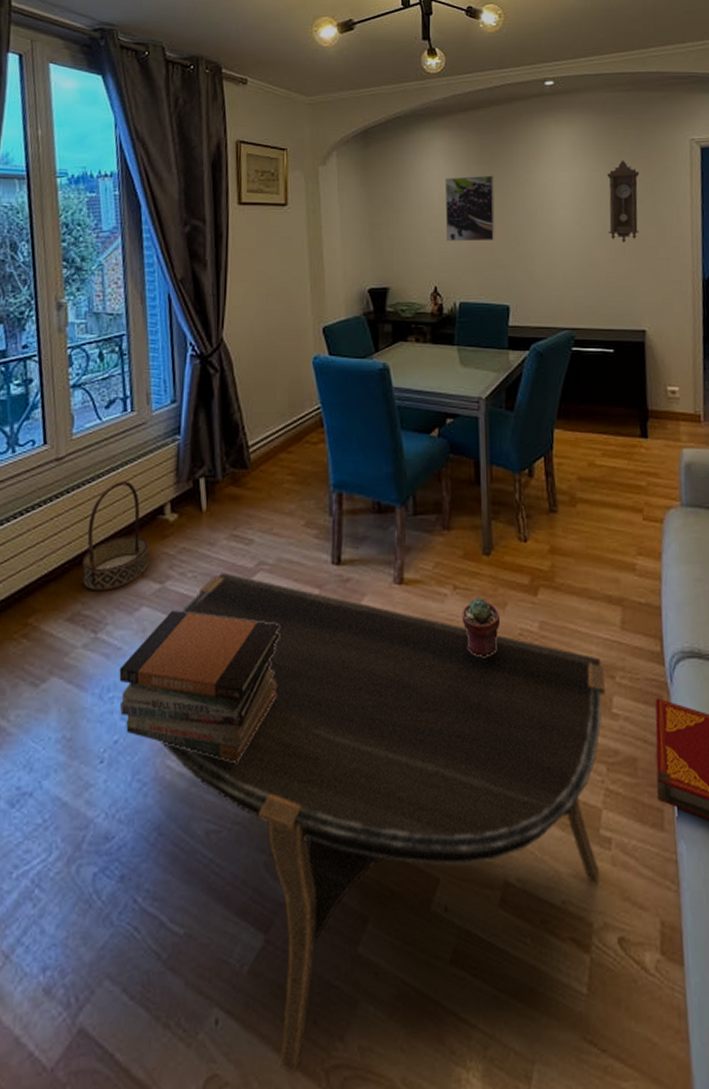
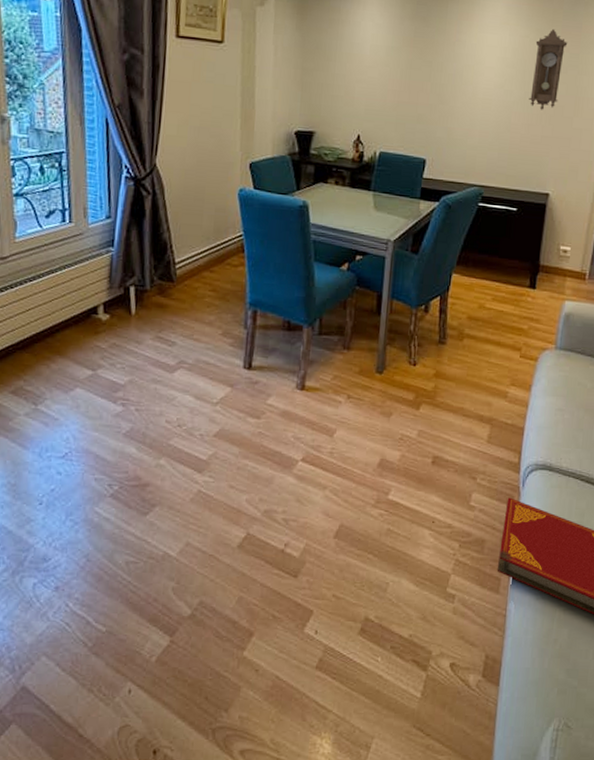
basket: present [82,481,149,591] -> none [24,282,83,373]
book stack: present [119,610,280,763] -> none [55,393,195,514]
coffee table: present [160,572,606,1075] -> none [89,366,469,730]
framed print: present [446,175,495,242] -> none [374,30,426,96]
potted succulent: present [461,597,501,656] -> none [352,406,386,453]

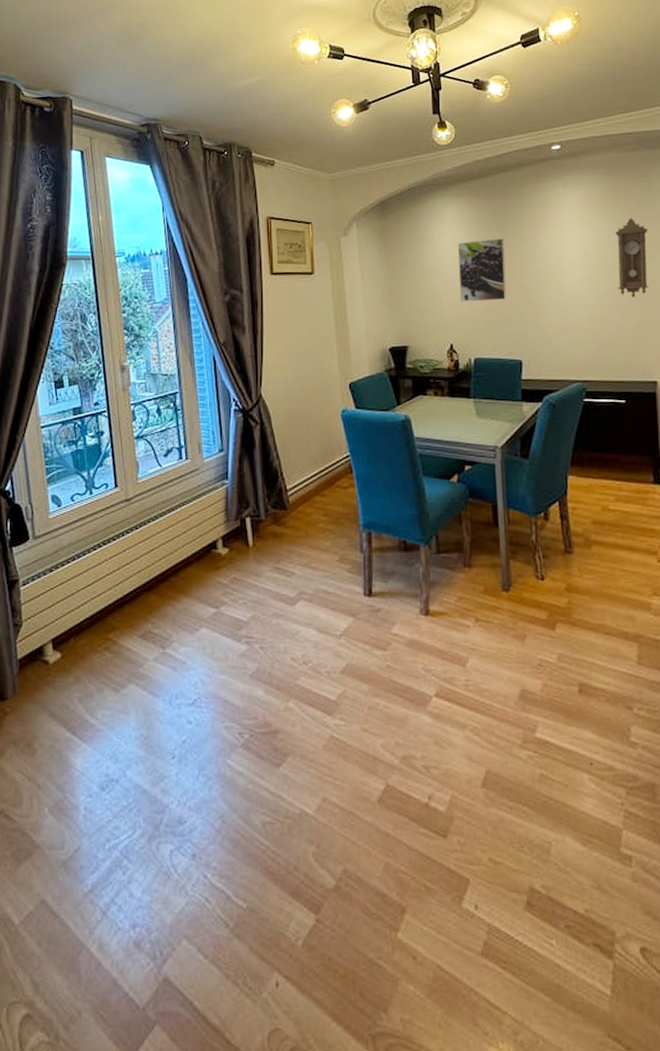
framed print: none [374,30,426,96] -> present [458,238,507,302]

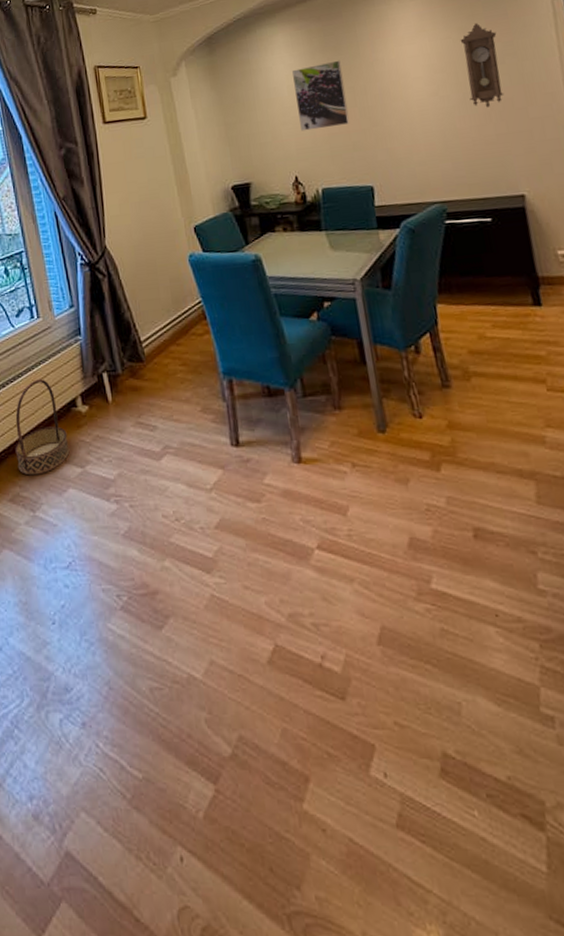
basket: none [151,519,206,613] -> present [15,379,70,476]

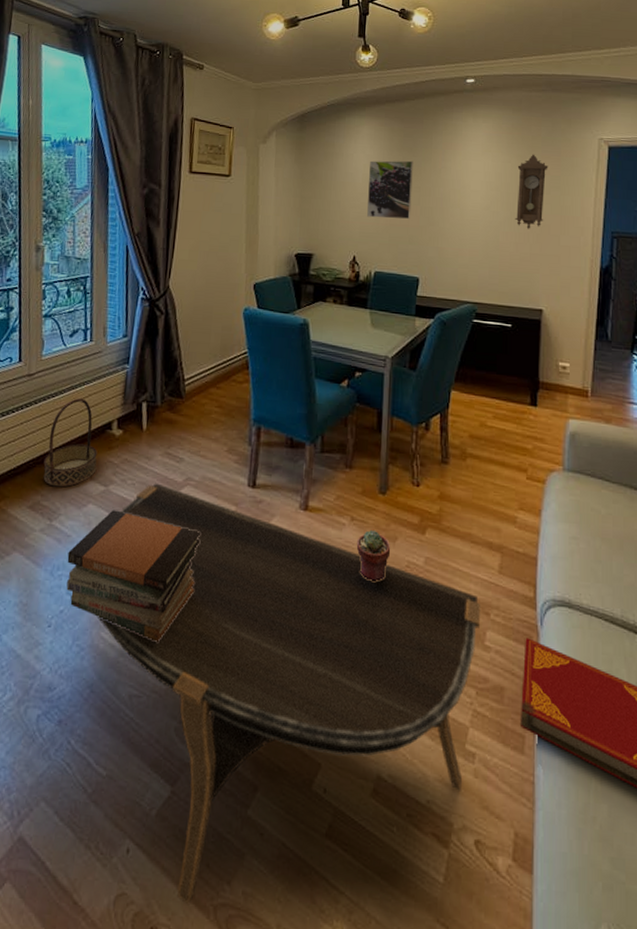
book stack: none [57,491,197,627] -> present [66,510,201,642]
coffee table: none [99,456,546,916] -> present [96,483,482,906]
potted succulent: none [363,474,405,532] -> present [356,529,391,581]

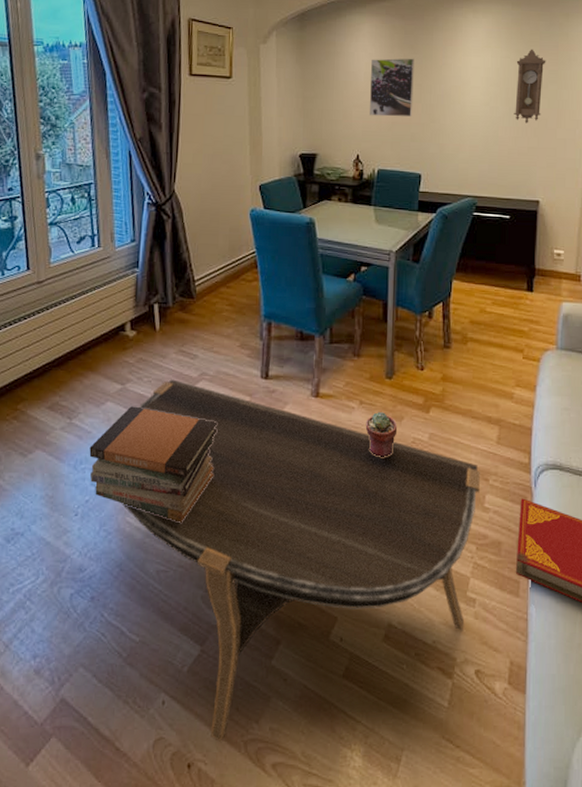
basket: present [43,398,98,488] -> none [59,302,113,388]

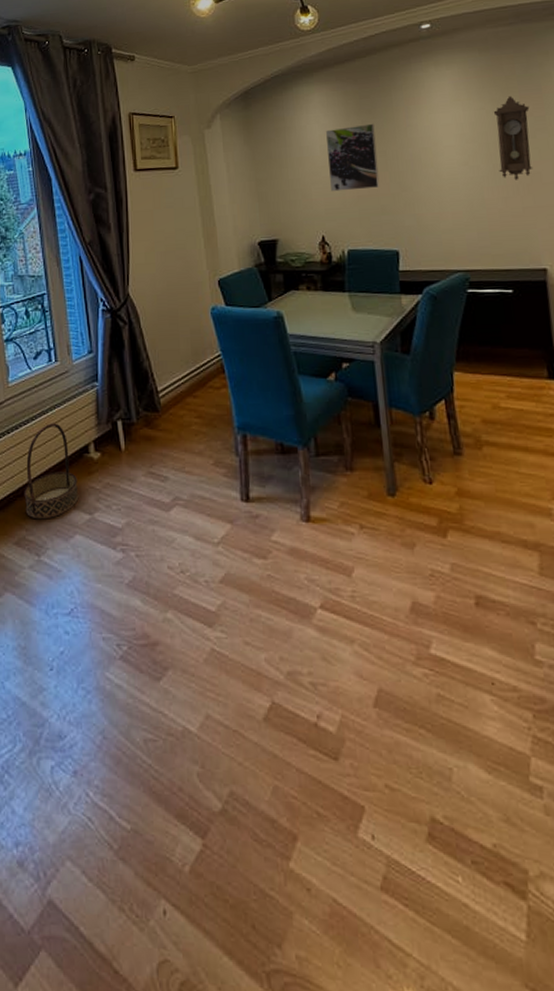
basket: none [59,302,113,388] -> present [24,423,79,520]
book stack: present [89,406,218,523] -> none [61,539,199,679]
coffee table: present [121,379,481,743] -> none [99,506,532,973]
potted succulent: present [365,411,398,457] -> none [369,537,410,595]

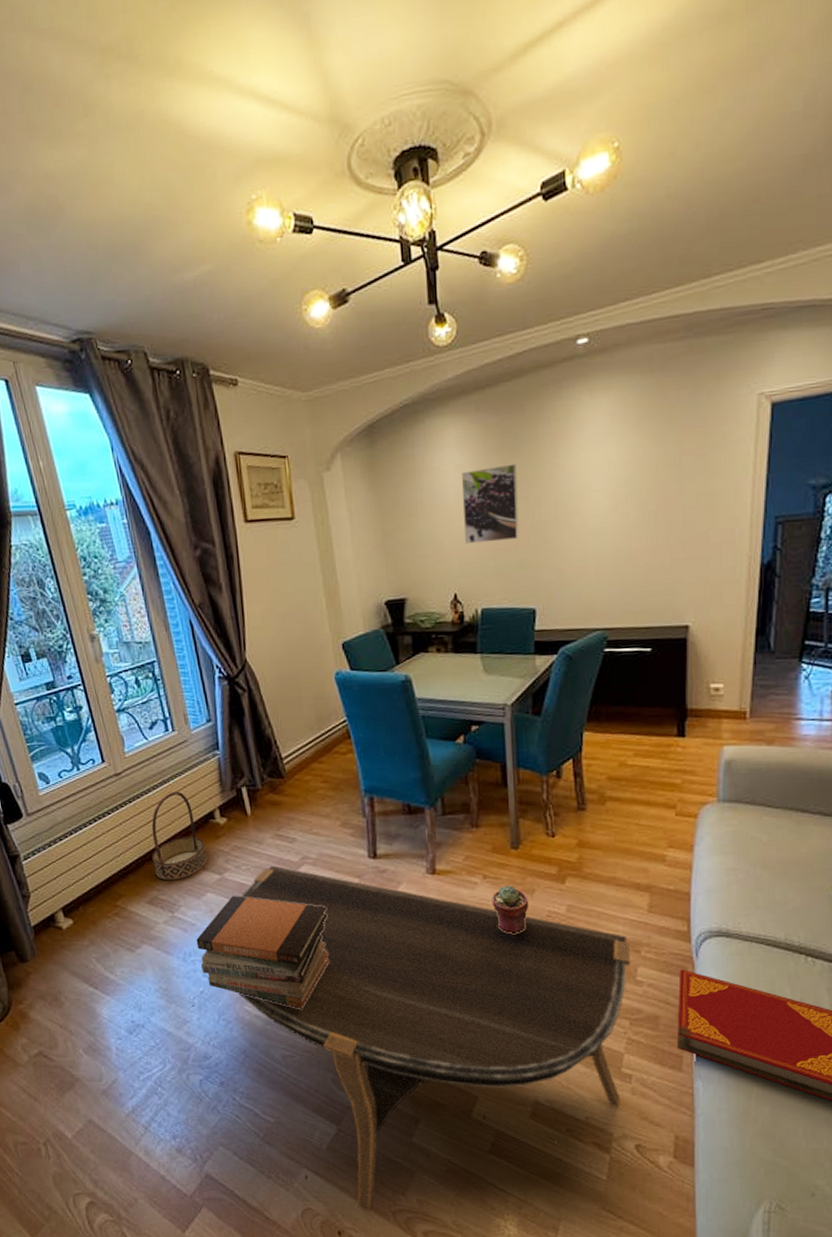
book stack: none [61,539,199,679] -> present [196,896,330,1009]
coffee table: none [99,506,532,973] -> present [237,865,631,1213]
potted succulent: none [369,537,410,595] -> present [491,885,529,933]
pendulum clock: present [493,95,533,180] -> none [650,429,691,529]

